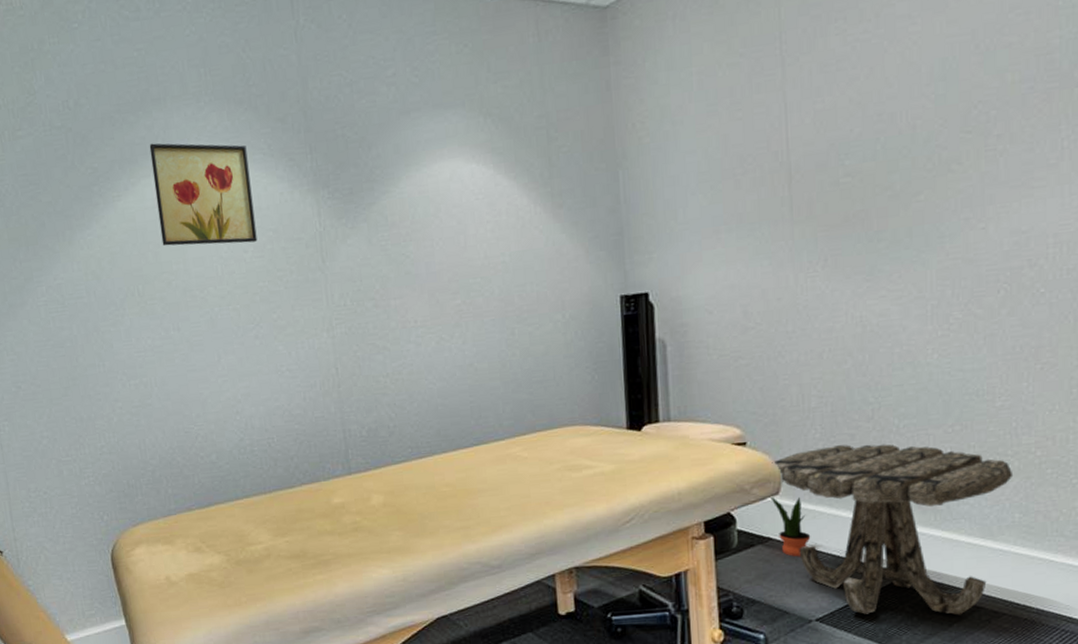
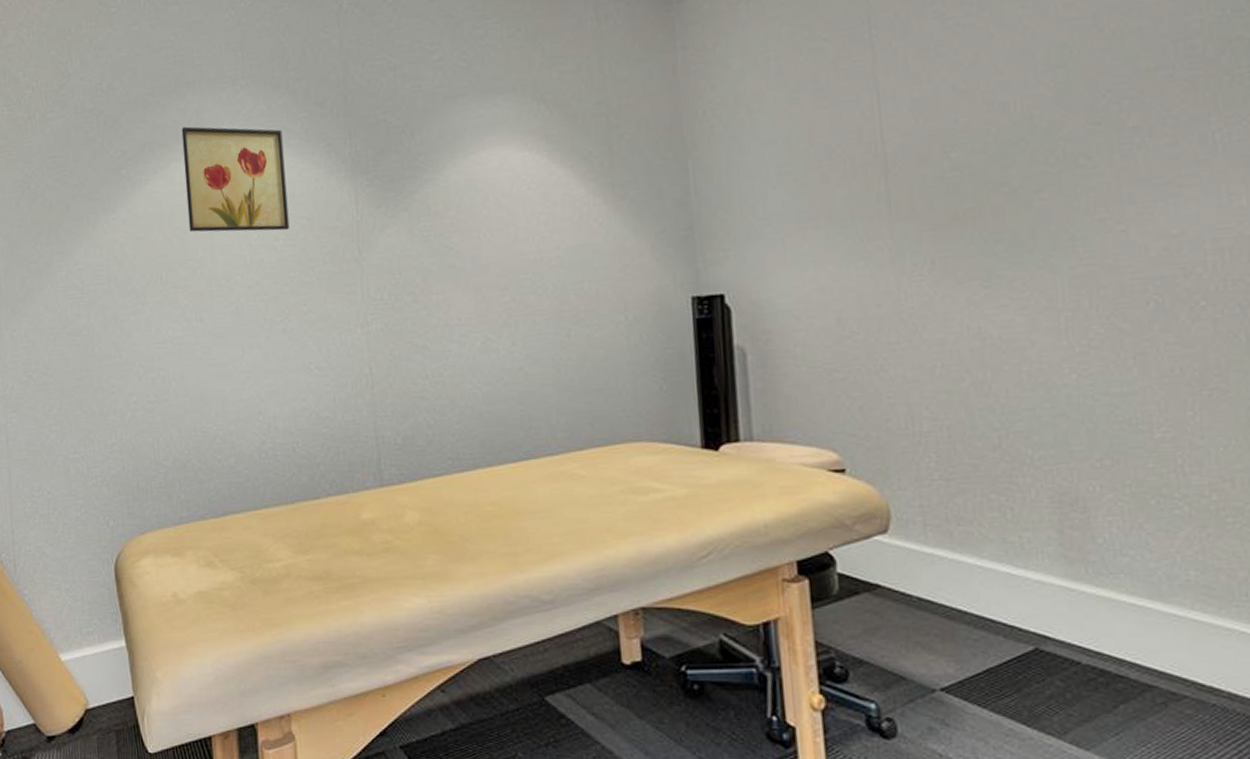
potted plant: present [769,495,811,557] -> none [875,533,930,610]
side table: present [772,444,1014,615] -> none [877,477,1184,695]

